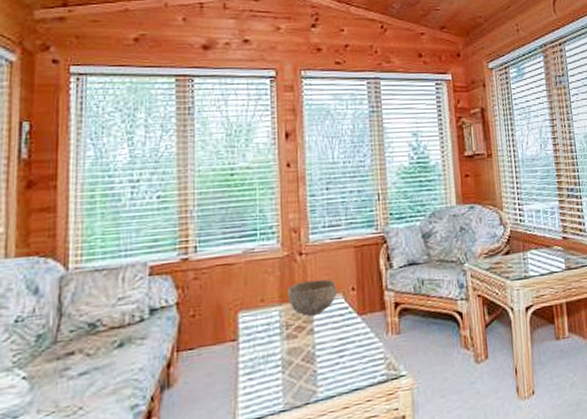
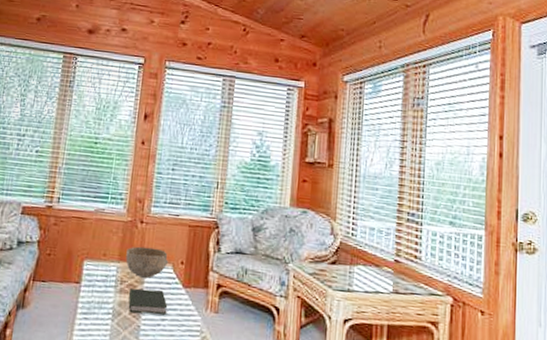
book: none [297,324,345,359] -> present [128,288,168,315]

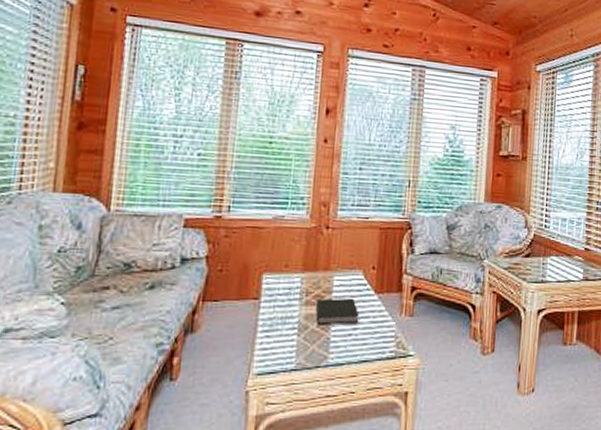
bowl: present [125,246,169,278] -> none [310,254,359,287]

